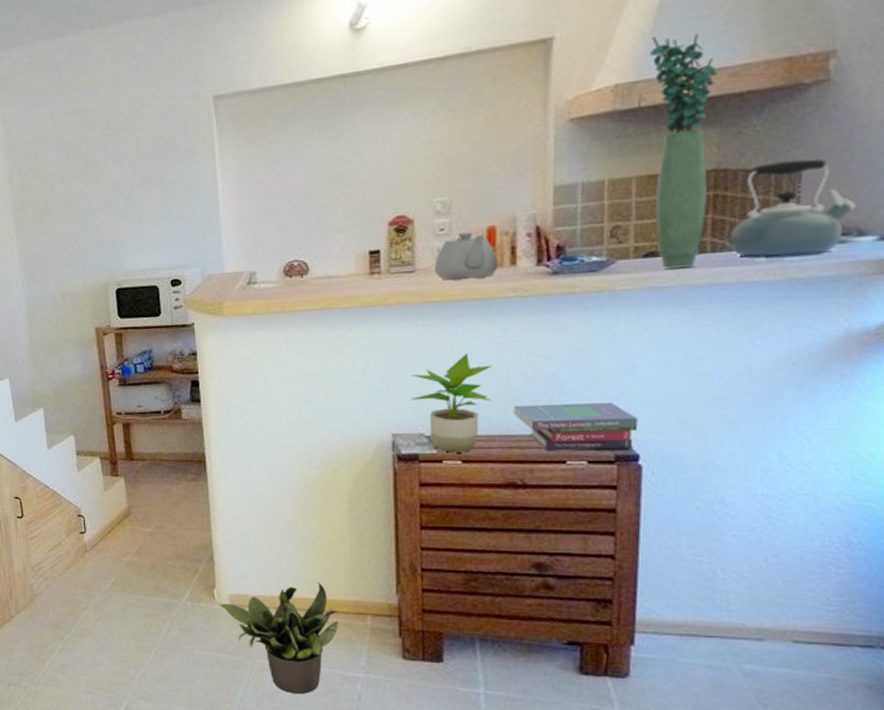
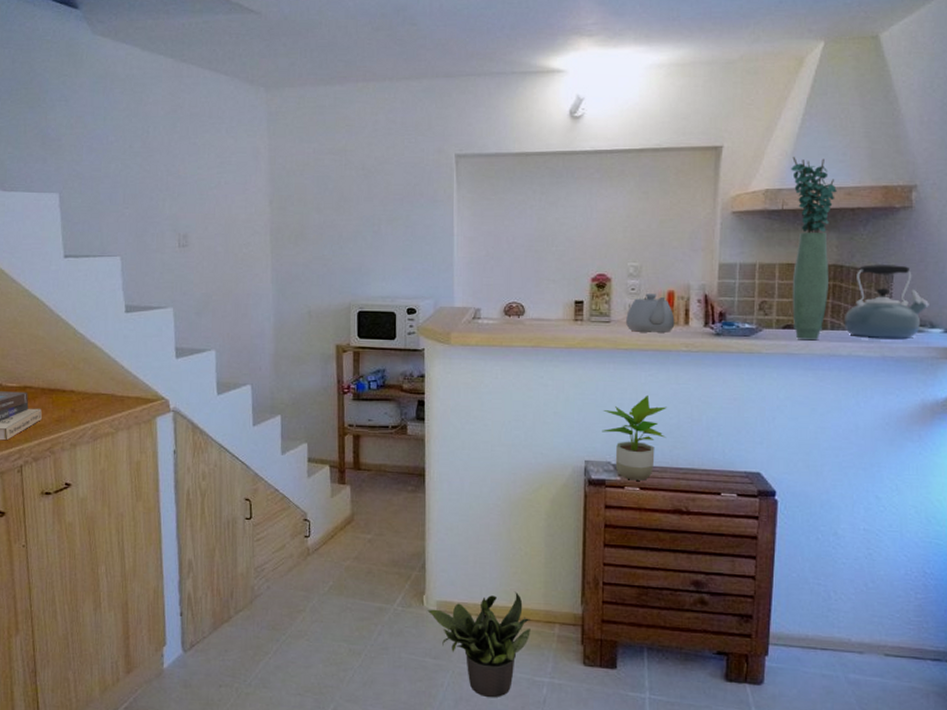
books: present [513,402,638,452] -> none [681,442,776,486]

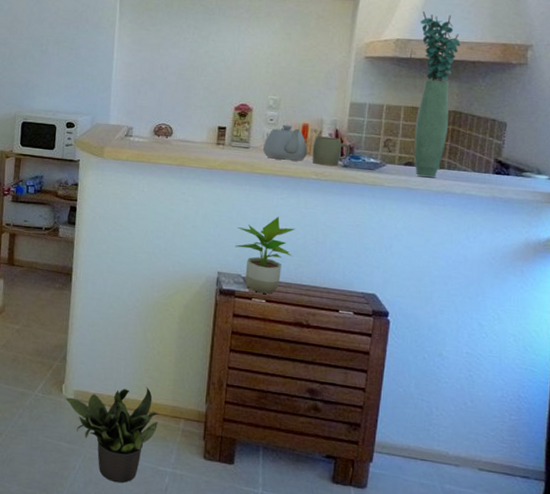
mug: none [680,303,723,336] -> present [312,136,351,167]
kettle: present [843,264,929,340] -> none [459,113,538,183]

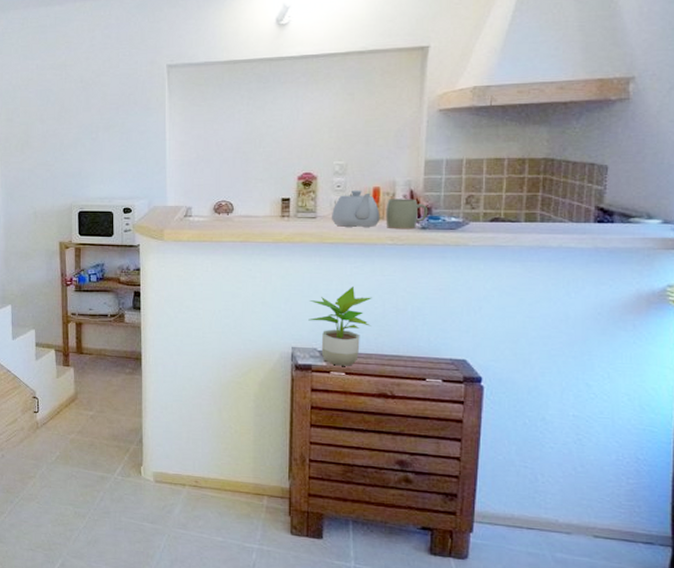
potted plant: present [65,386,159,483] -> none [145,465,240,560]
vase: present [413,12,460,178] -> none [500,54,548,233]

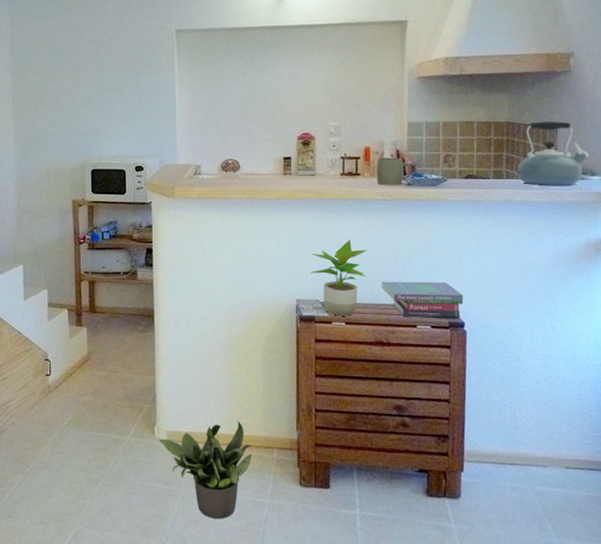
potted plant: none [145,465,240,560] -> present [158,420,252,520]
teapot: present [332,190,380,228] -> none [329,150,372,185]
books: none [386,331,482,373] -> present [381,281,464,318]
kettle: none [554,157,646,231] -> present [517,121,589,186]

